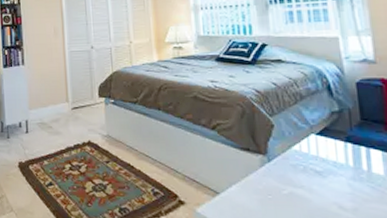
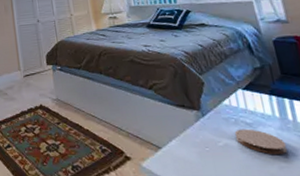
coaster: none [301,177,358,207] -> present [234,128,288,155]

